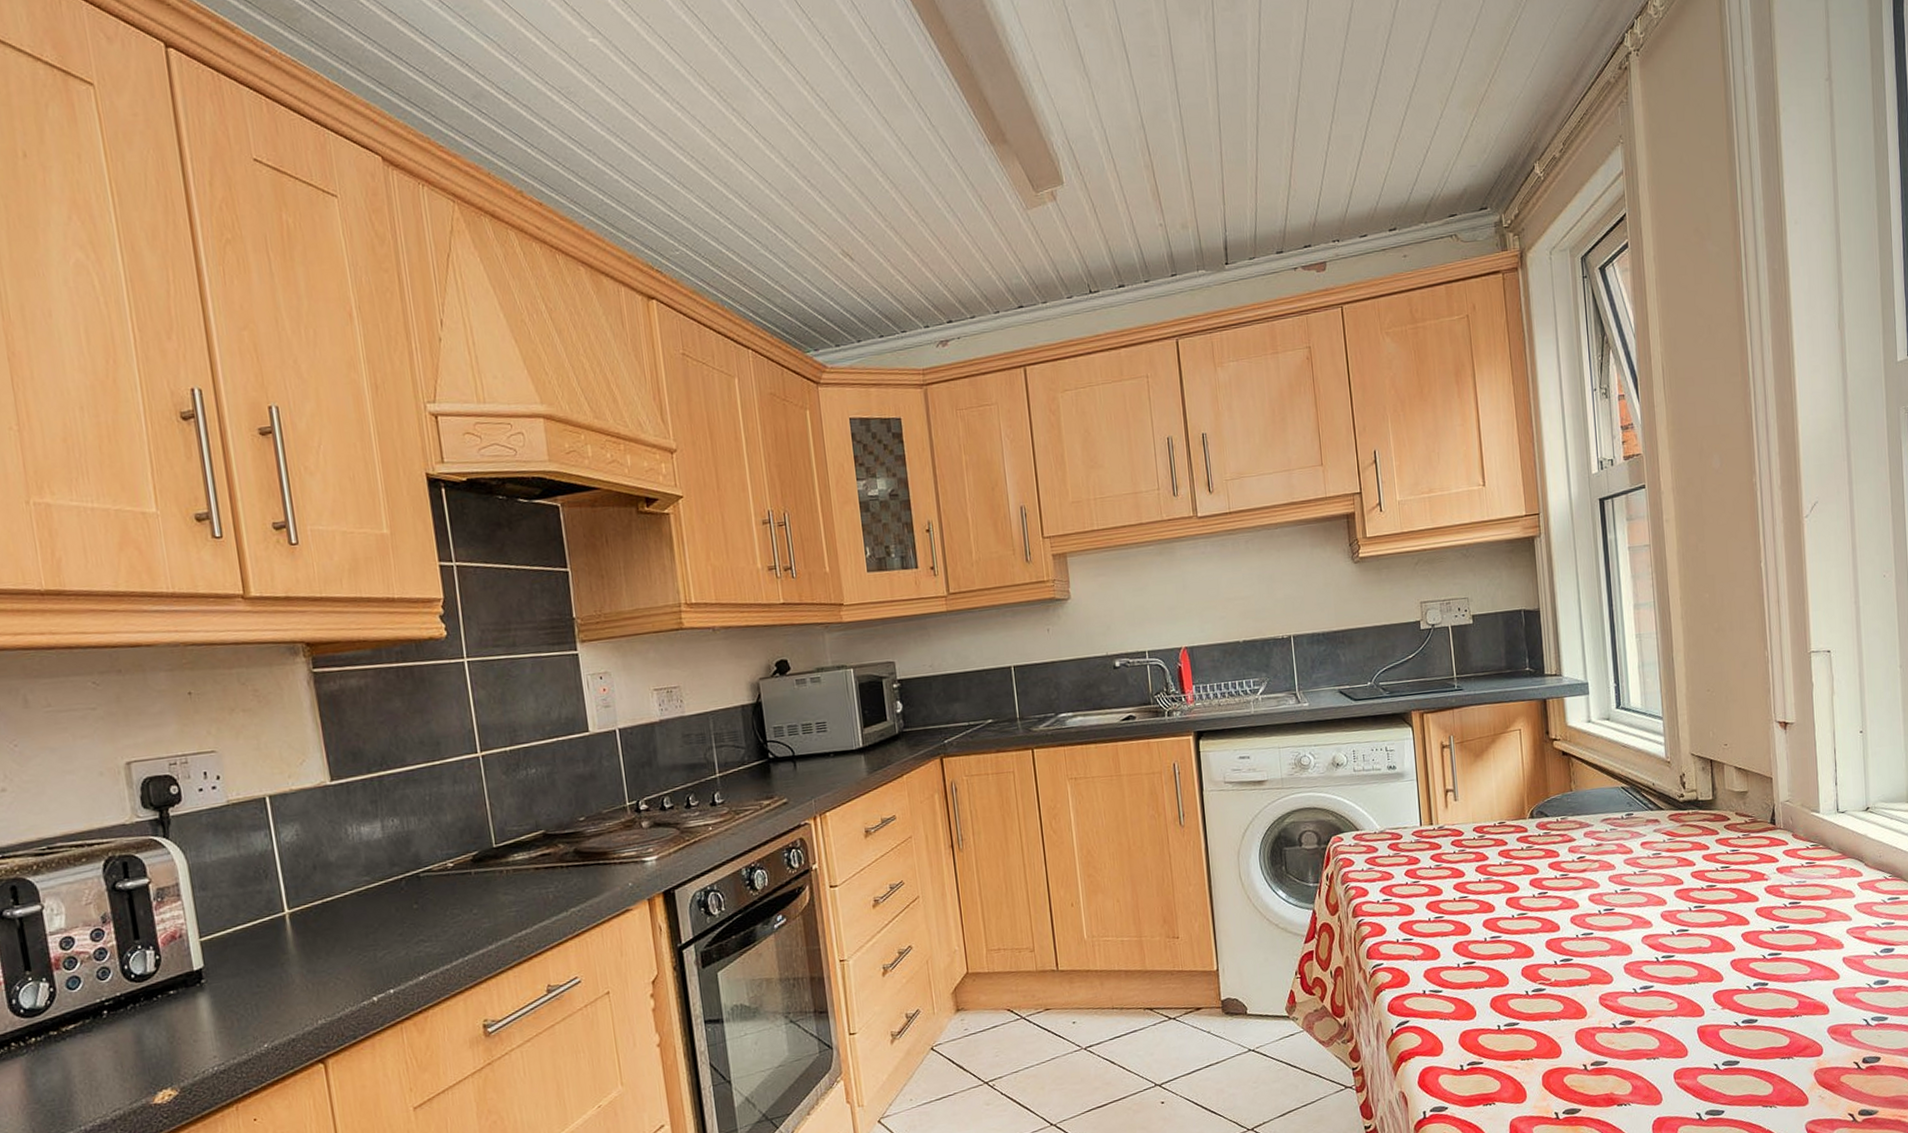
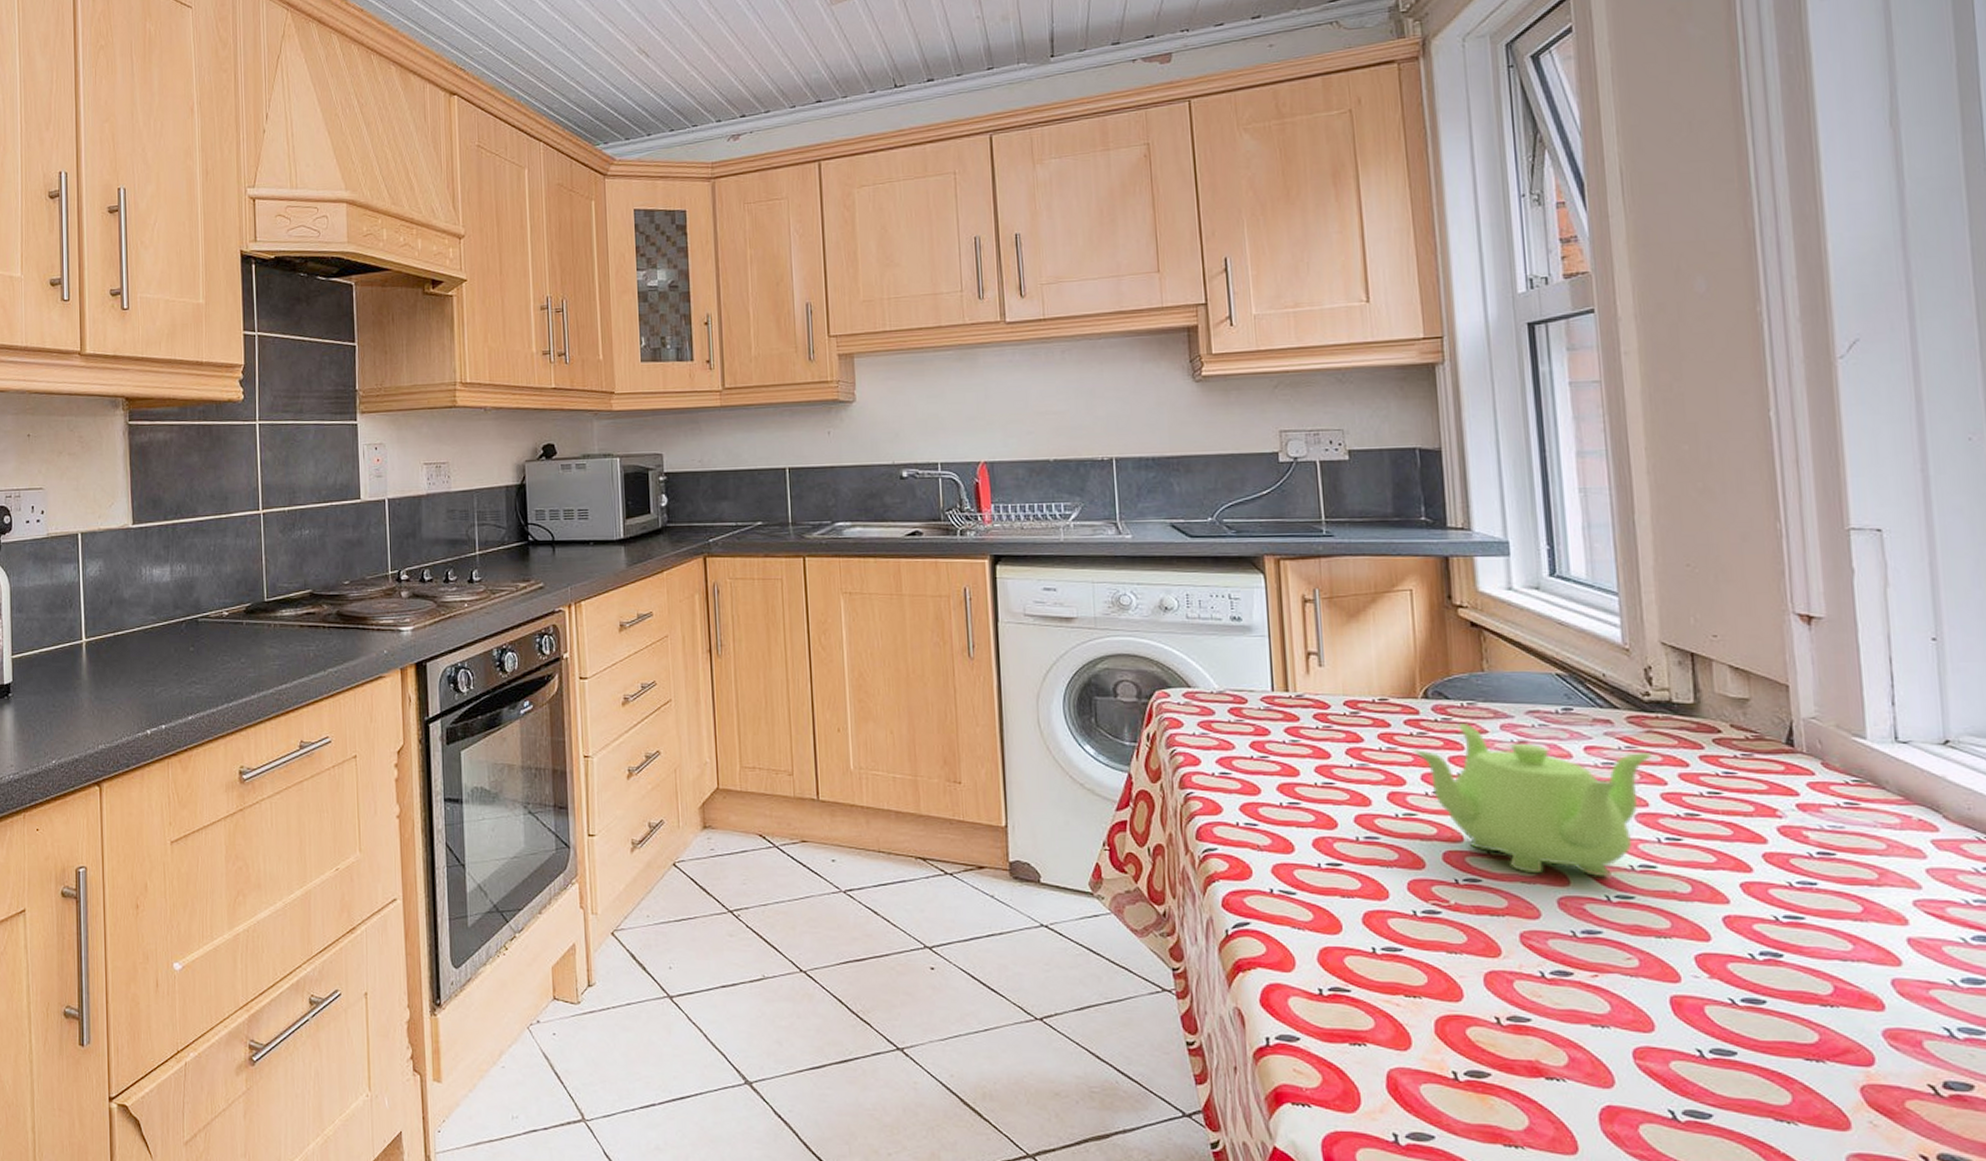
teapot: none [1522,834,1685,948] -> present [1411,722,1652,878]

